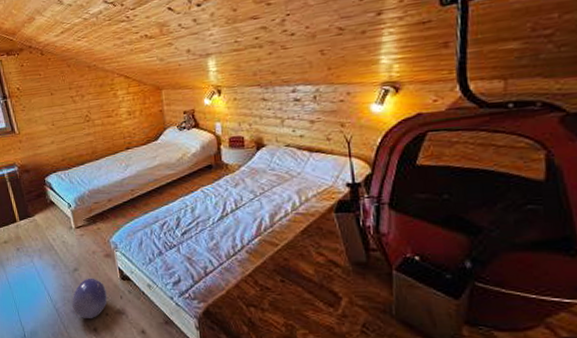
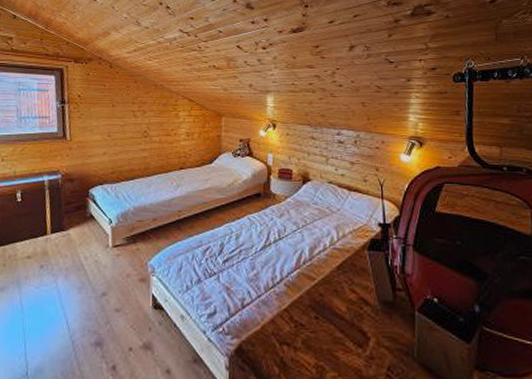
ball: present [72,278,108,320] -> none [92,304,136,355]

